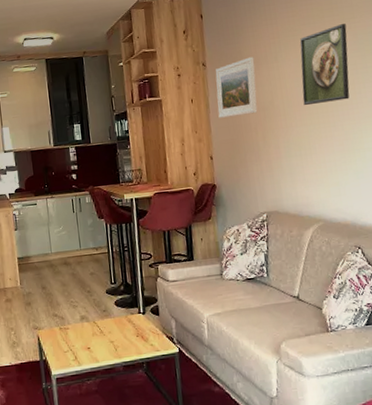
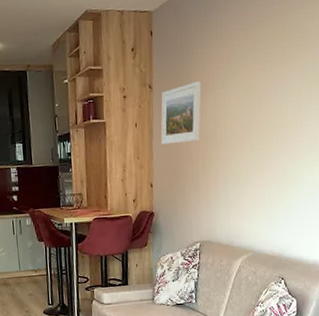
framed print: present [300,24,350,106] -> none [245,51,296,137]

